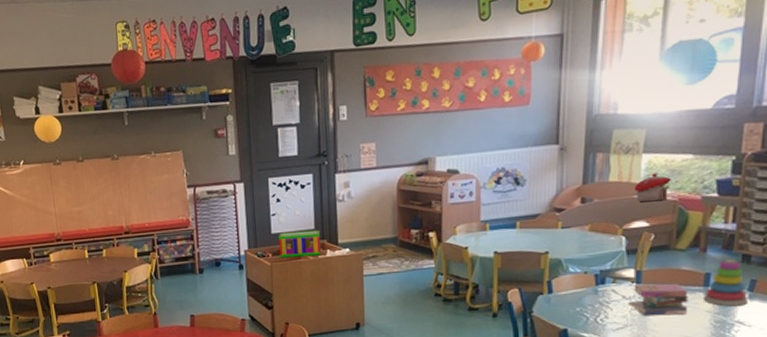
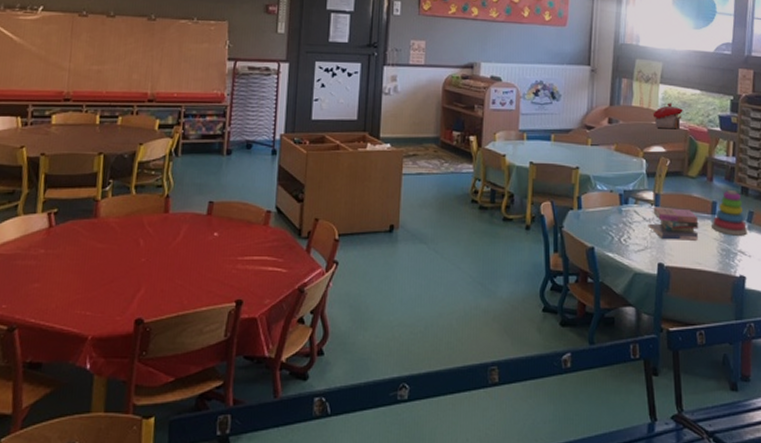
toy chest: present [279,229,321,259] -> none [318,119,362,148]

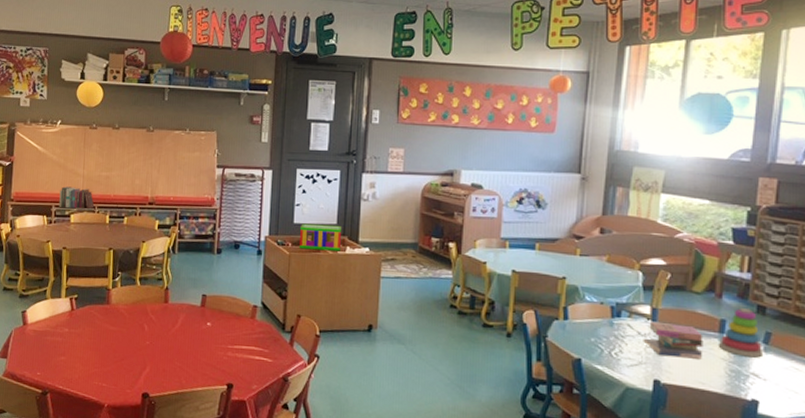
books: none [37,82,82,109] -> present [59,186,95,210]
toy chest: none [318,119,362,148] -> present [300,223,341,251]
toy house: present [652,103,683,129] -> none [652,213,688,242]

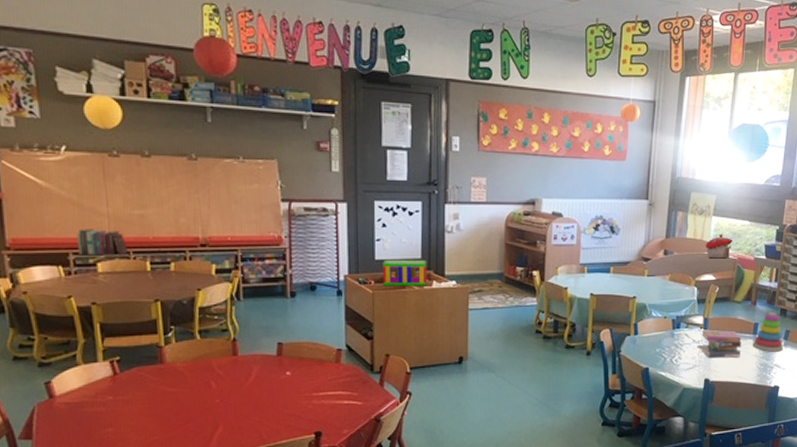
toy house: none [652,213,688,242] -> present [705,234,733,259]

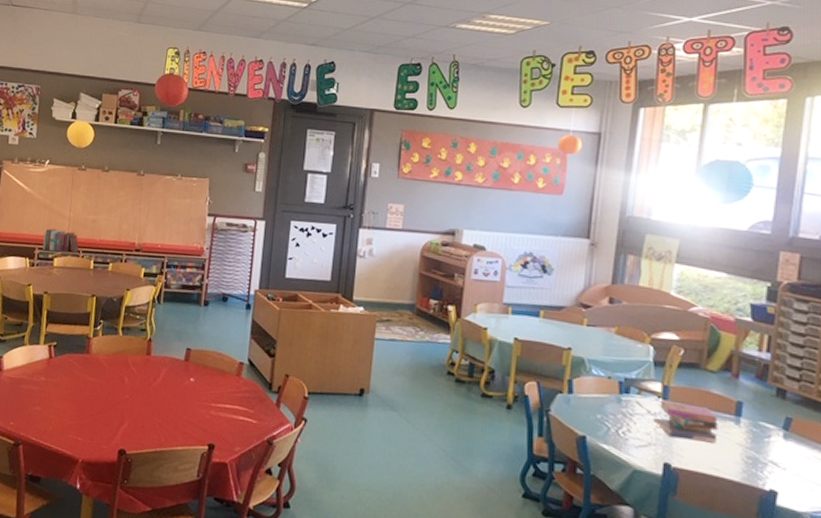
toy chest: present [383,259,426,287] -> none [291,278,335,310]
toy house: present [705,234,733,259] -> none [664,285,704,316]
stacking toy: present [753,312,784,352] -> none [735,390,784,445]

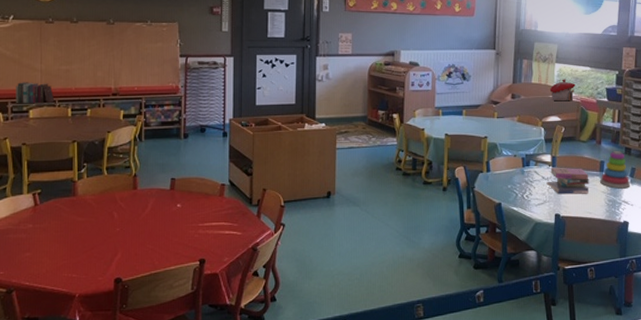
toy house: none [664,285,704,316] -> present [549,79,576,102]
stacking toy: none [735,390,784,445] -> present [600,151,631,189]

